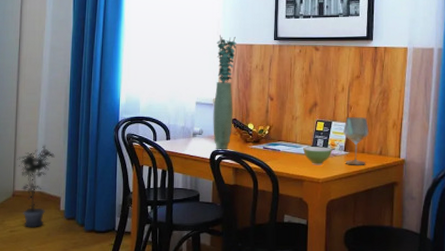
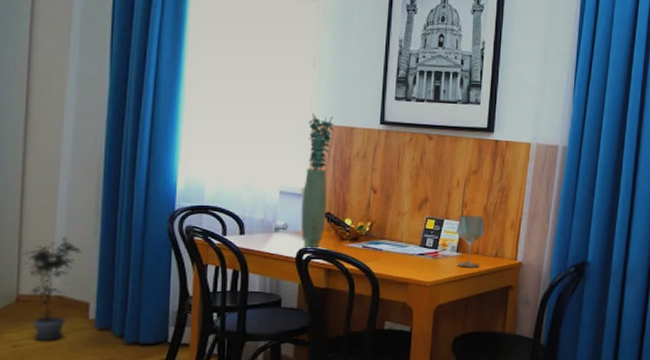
bowl: present [303,147,333,166] -> none [410,246,443,268]

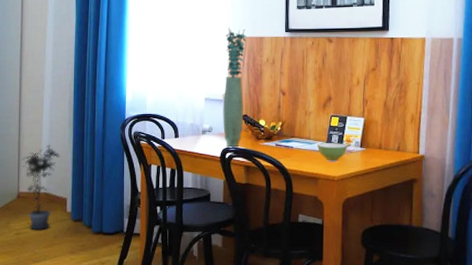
bowl: none [410,246,443,268] -> present [317,143,348,164]
wine glass: present [456,214,485,268] -> none [359,110,387,162]

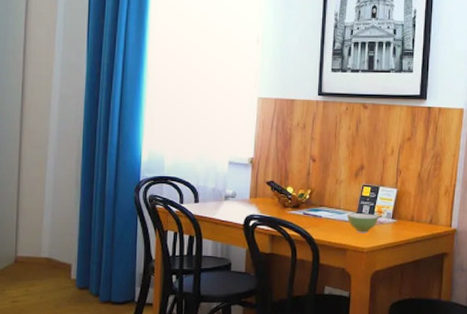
potted plant: present [21,144,60,230] -> none [20,205,65,298]
vase: present [223,27,246,147] -> none [247,87,276,214]

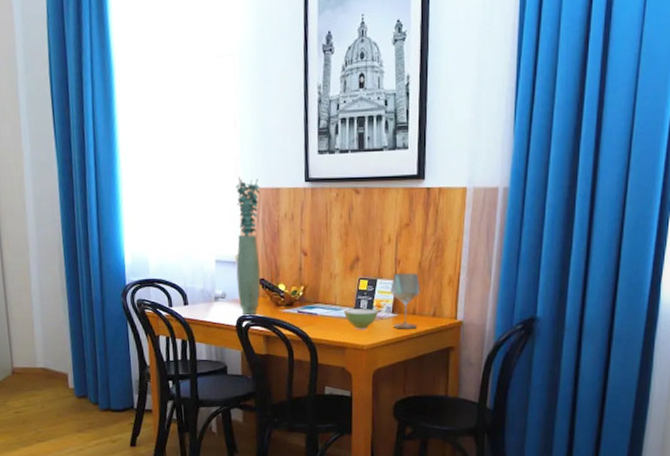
vase: none [247,87,276,214] -> present [235,176,261,314]
wine glass: none [391,181,420,234] -> present [390,272,421,329]

